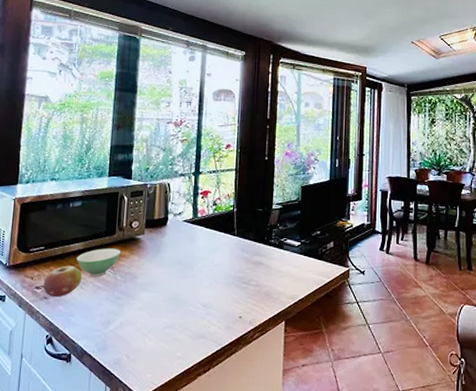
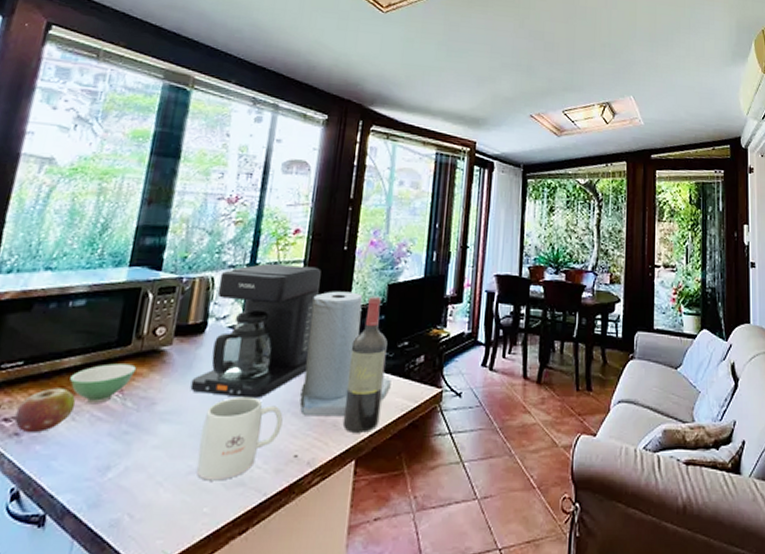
coffee maker: none [160,171,249,274] -> present [190,263,321,398]
mug: none [169,272,229,334] -> present [196,396,283,481]
paper towel: none [240,192,309,288] -> present [299,291,392,415]
wine bottle: none [273,195,304,301] -> present [342,296,388,433]

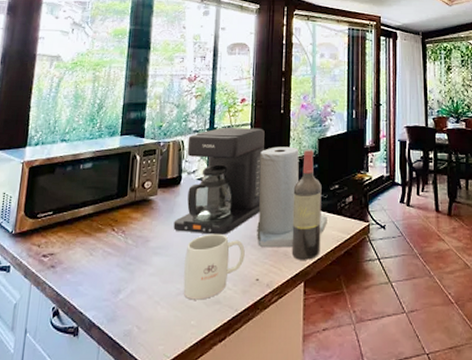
fruit: present [14,388,76,434] -> none [50,231,92,266]
bowl: present [69,363,137,405] -> none [86,211,133,243]

